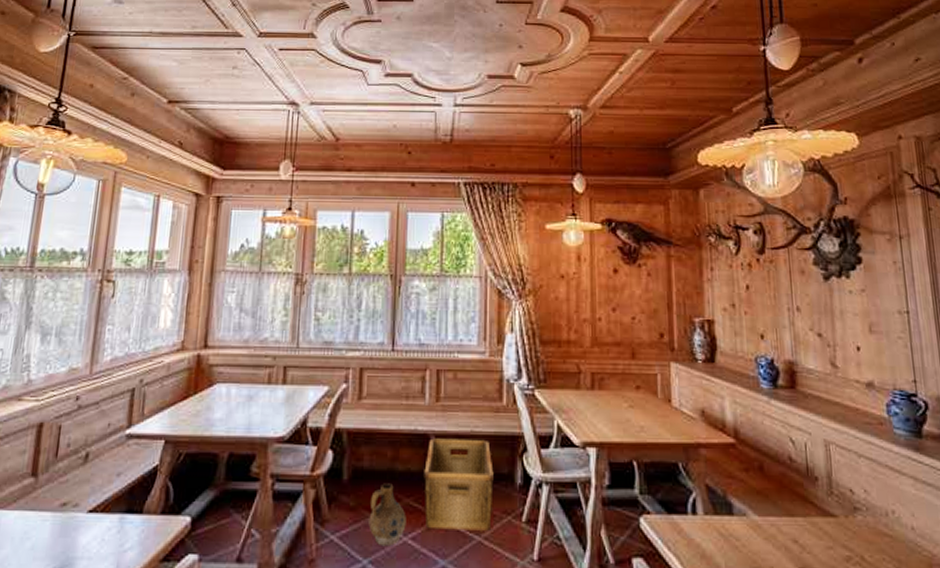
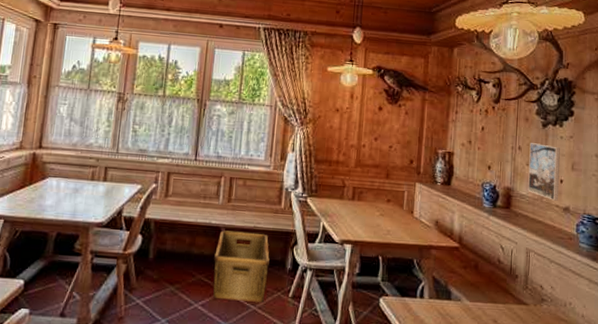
ceramic jug: present [368,483,406,547] -> none [167,262,198,310]
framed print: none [810,301,858,375] -> present [528,143,560,201]

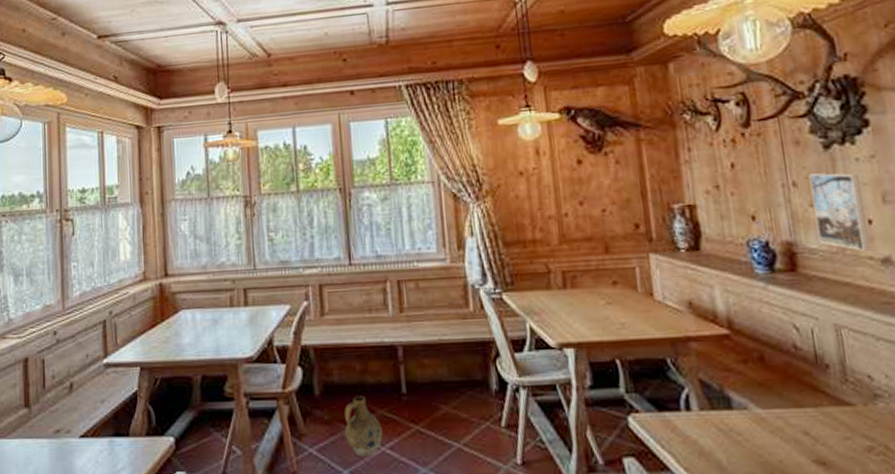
ceramic jug: none [167,262,198,310] -> present [345,396,383,457]
hamper: present [213,230,270,302] -> none [395,347,470,438]

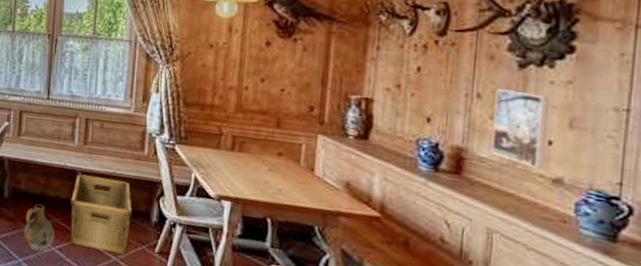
hamper: none [395,347,470,438] -> present [70,174,132,254]

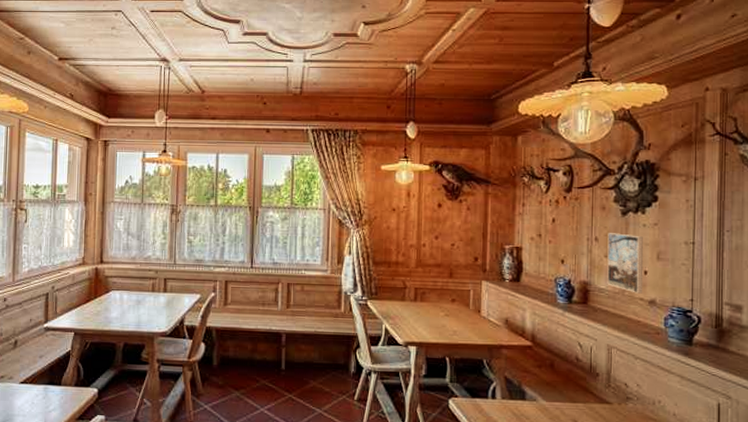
ceramic jug: present [24,204,55,252] -> none [234,368,263,415]
hamper: present [70,174,132,254] -> none [276,336,332,406]

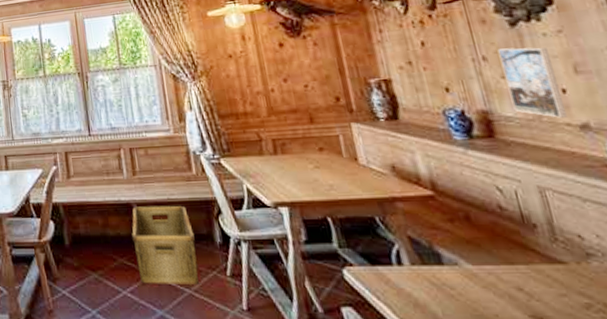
hamper: none [276,336,332,406] -> present [131,205,199,284]

